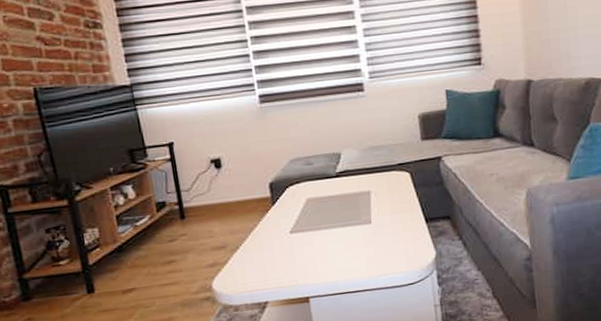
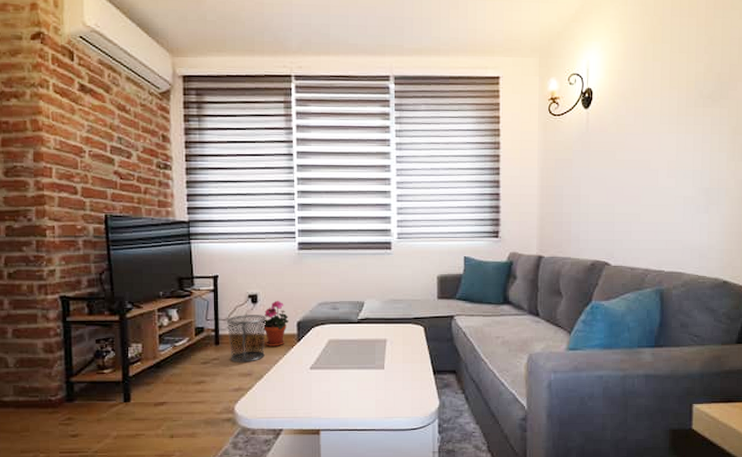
waste bin: none [189,180,238,236] -> present [226,314,267,363]
potted plant: none [230,162,260,214] -> present [262,300,289,346]

